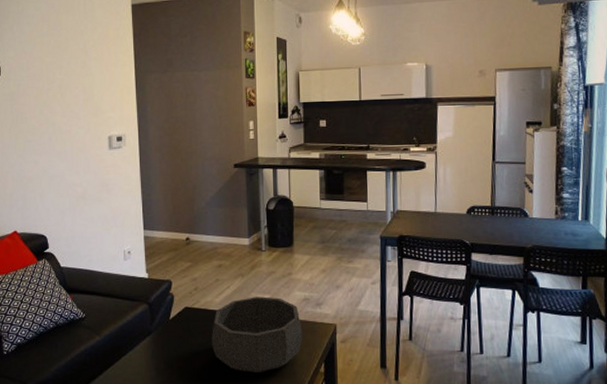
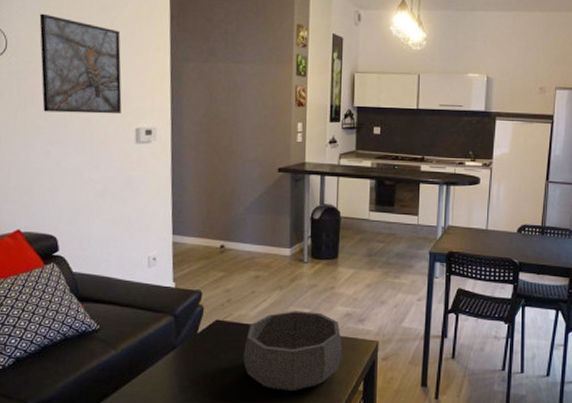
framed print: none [26,42,96,127] -> present [39,13,122,114]

